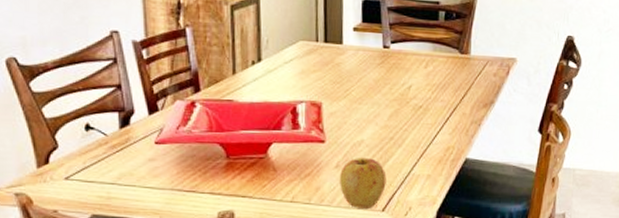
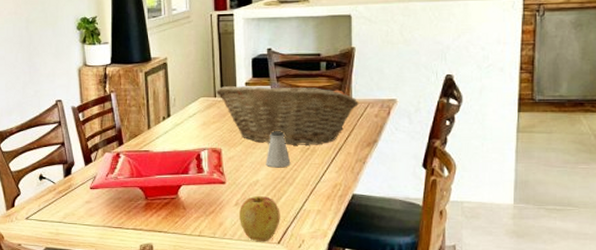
fruit basket: none [318,29,478,104] -> present [216,84,360,145]
saltshaker: none [372,85,401,127] -> present [265,131,291,168]

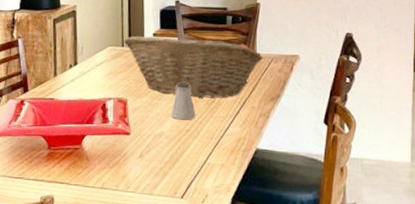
apple: present [240,196,280,241] -> none [143,148,184,195]

